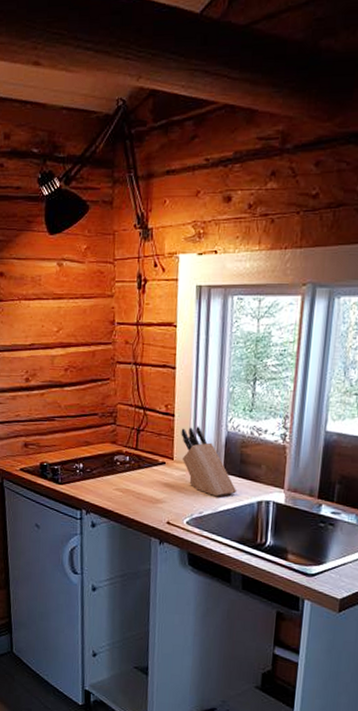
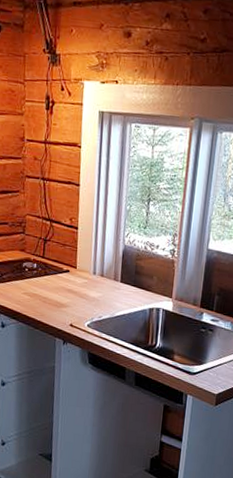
knife block: present [181,426,236,497] -> none [83,239,131,303]

